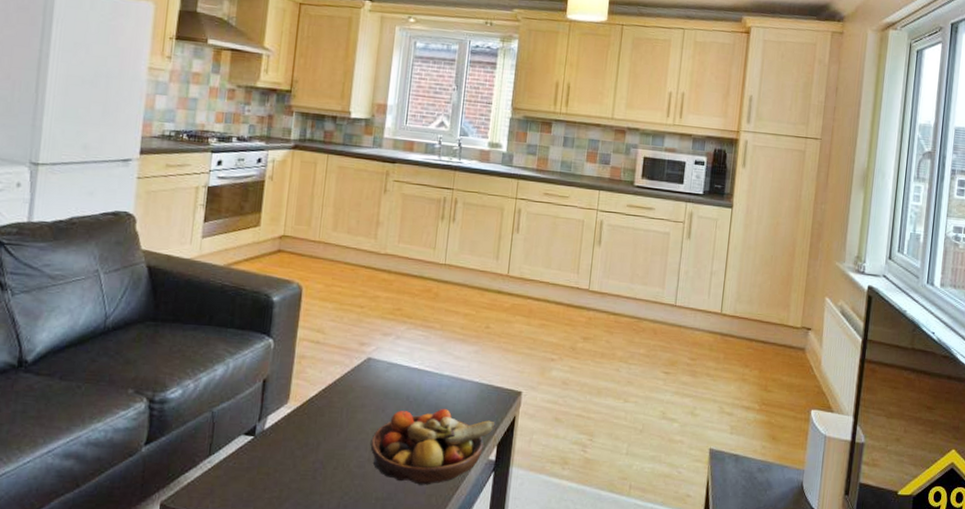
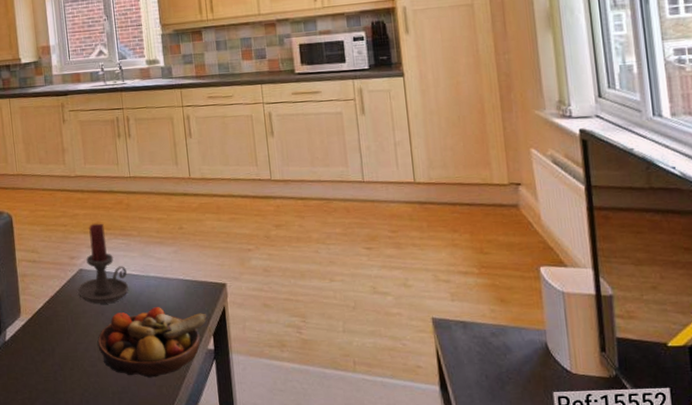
candle holder: none [360,309,421,400] -> present [77,223,129,304]

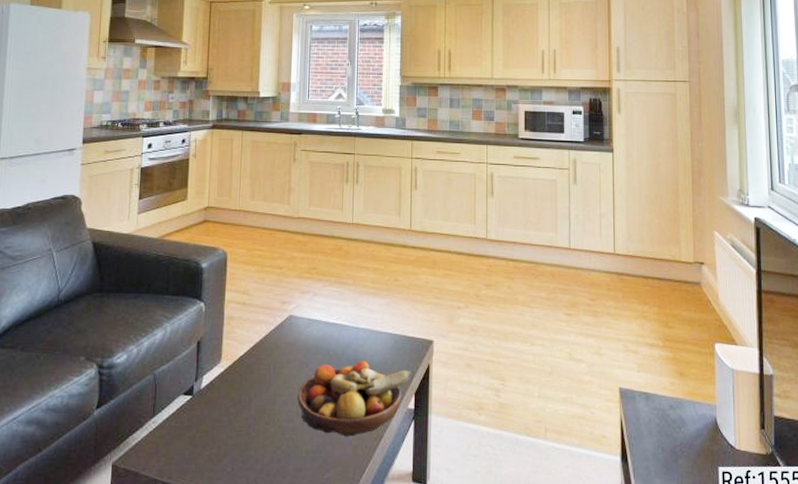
candle holder: present [77,223,129,304] -> none [284,268,338,354]

